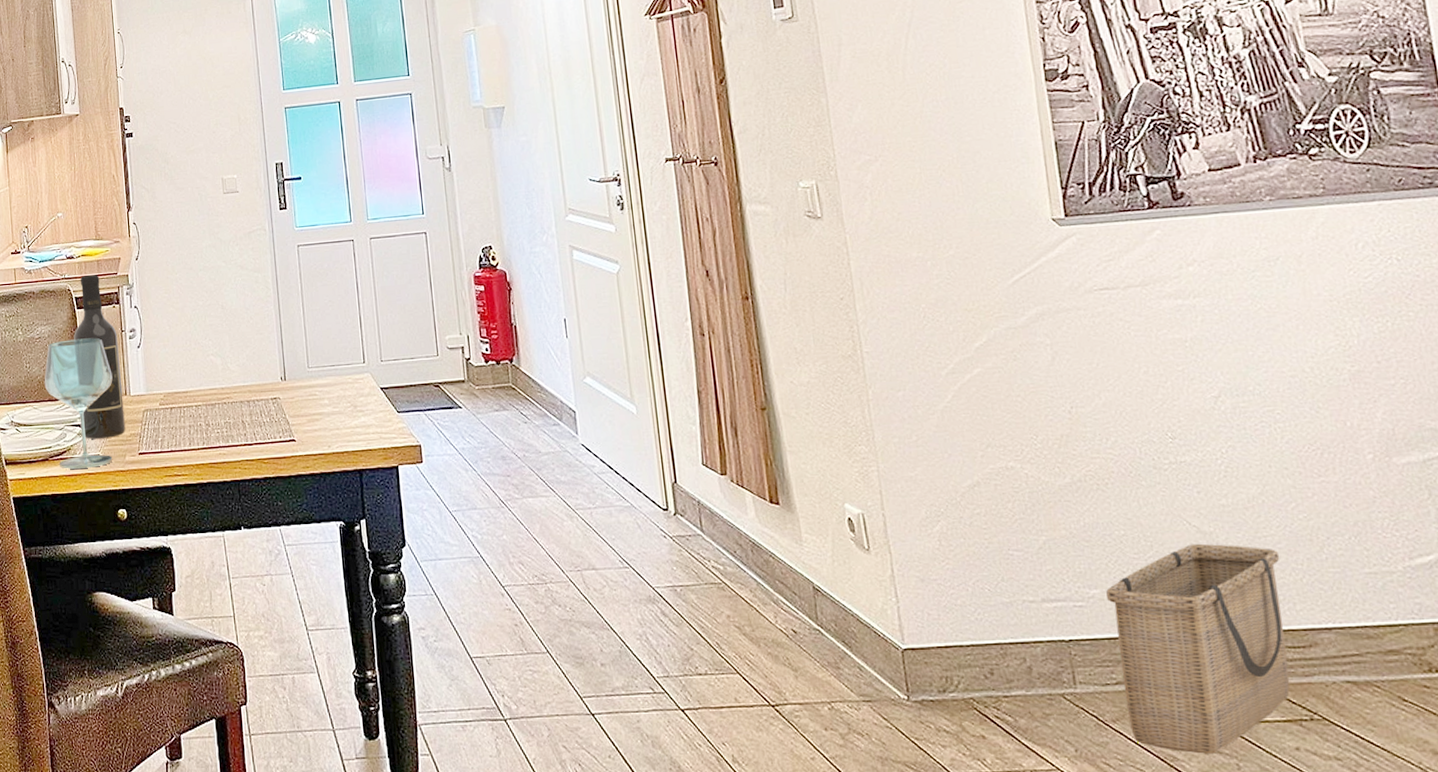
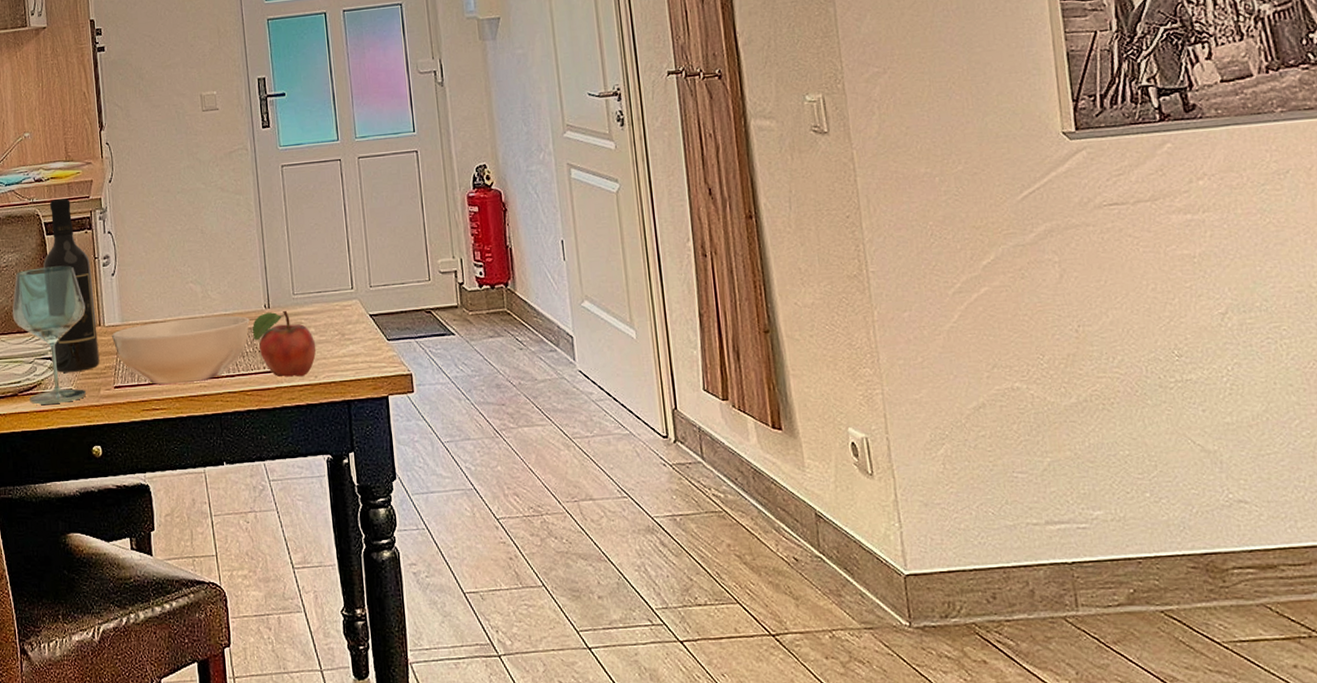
bowl: none [136,387,267,452] -> present [111,315,250,385]
fruit: none [269,382,330,447] -> present [252,310,317,378]
basket: present [1106,543,1290,754] -> none [1110,462,1290,674]

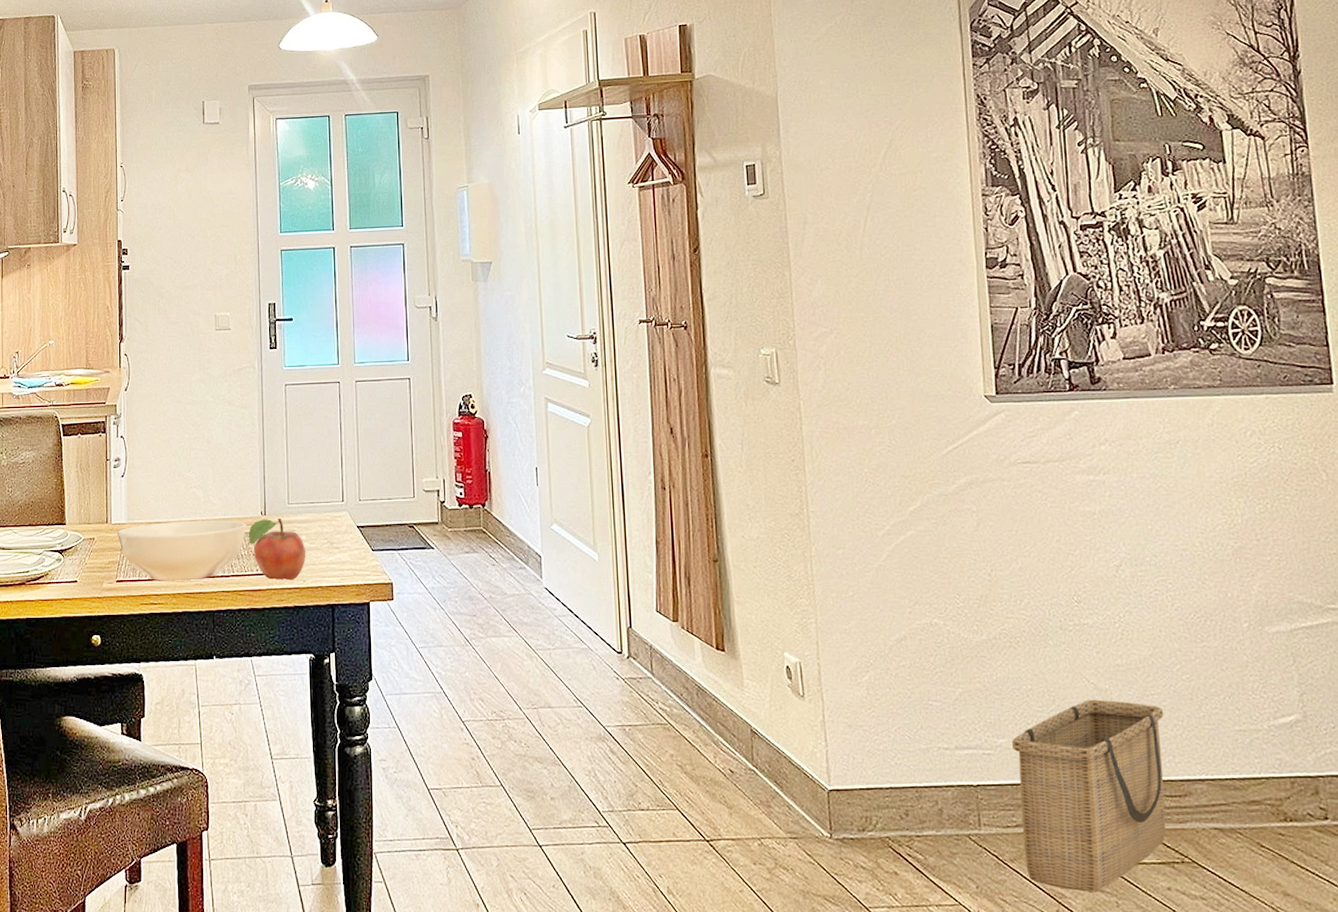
wine glass: present [12,265,87,405] -> none [25,465,95,594]
wine bottle: present [42,198,100,373] -> none [57,403,105,566]
basket: none [1110,462,1290,674] -> present [1012,699,1166,892]

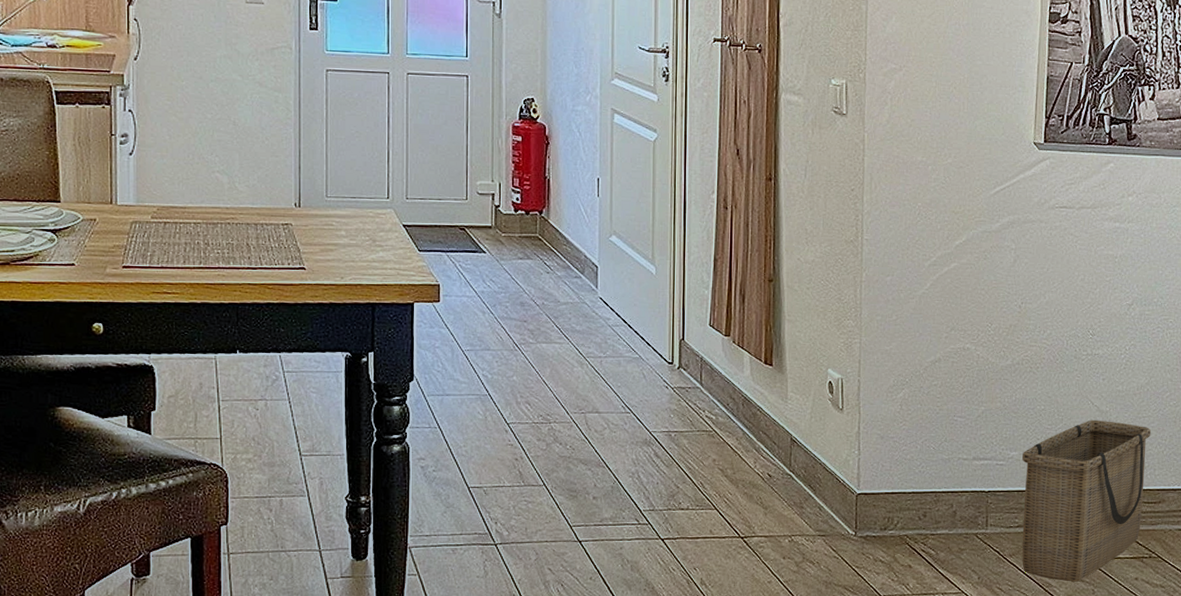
bowl: present [117,520,247,581] -> none [123,207,278,271]
fruit: present [248,518,306,581] -> none [279,211,345,277]

